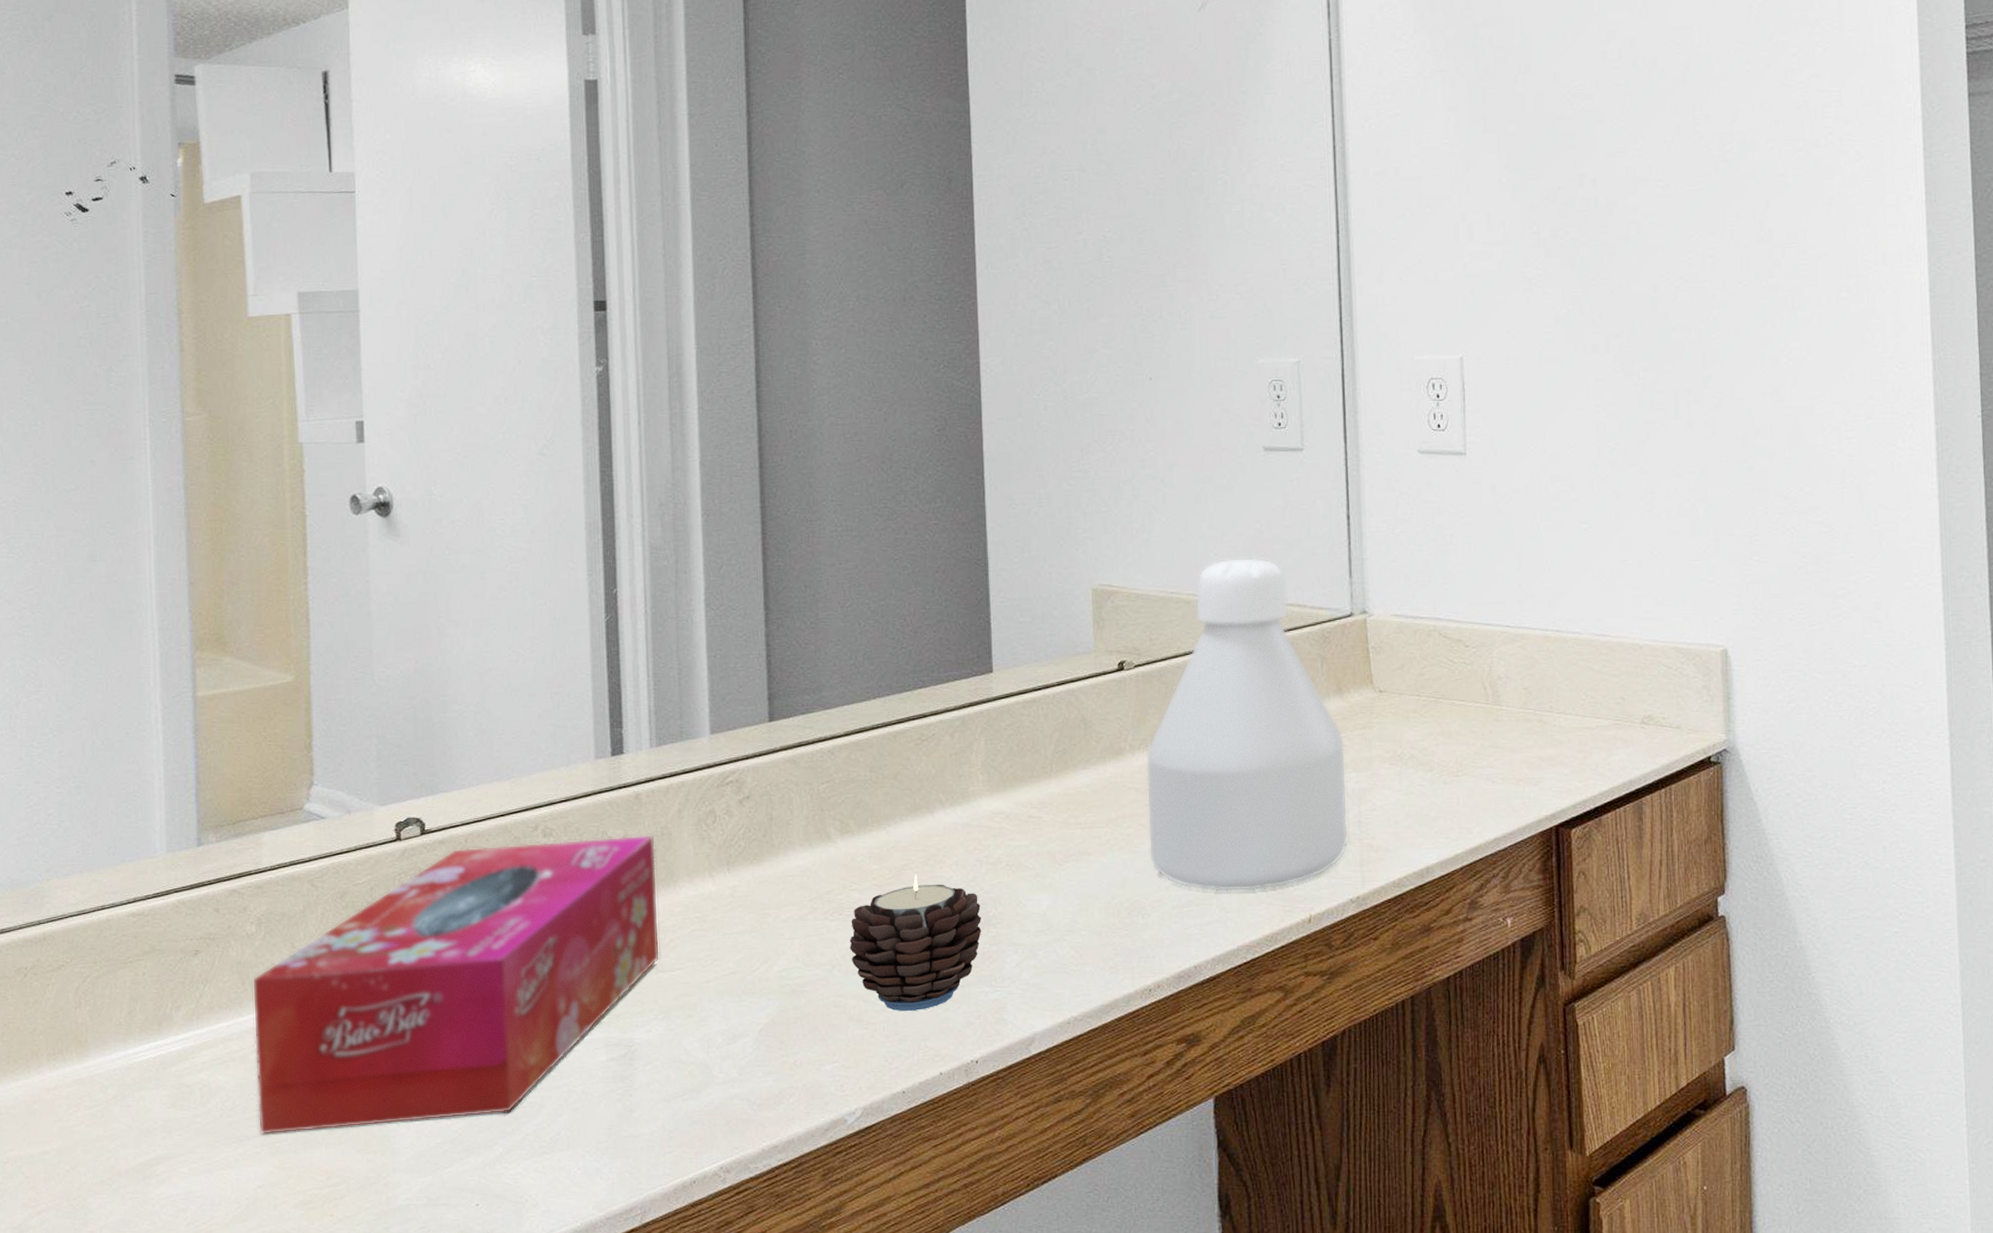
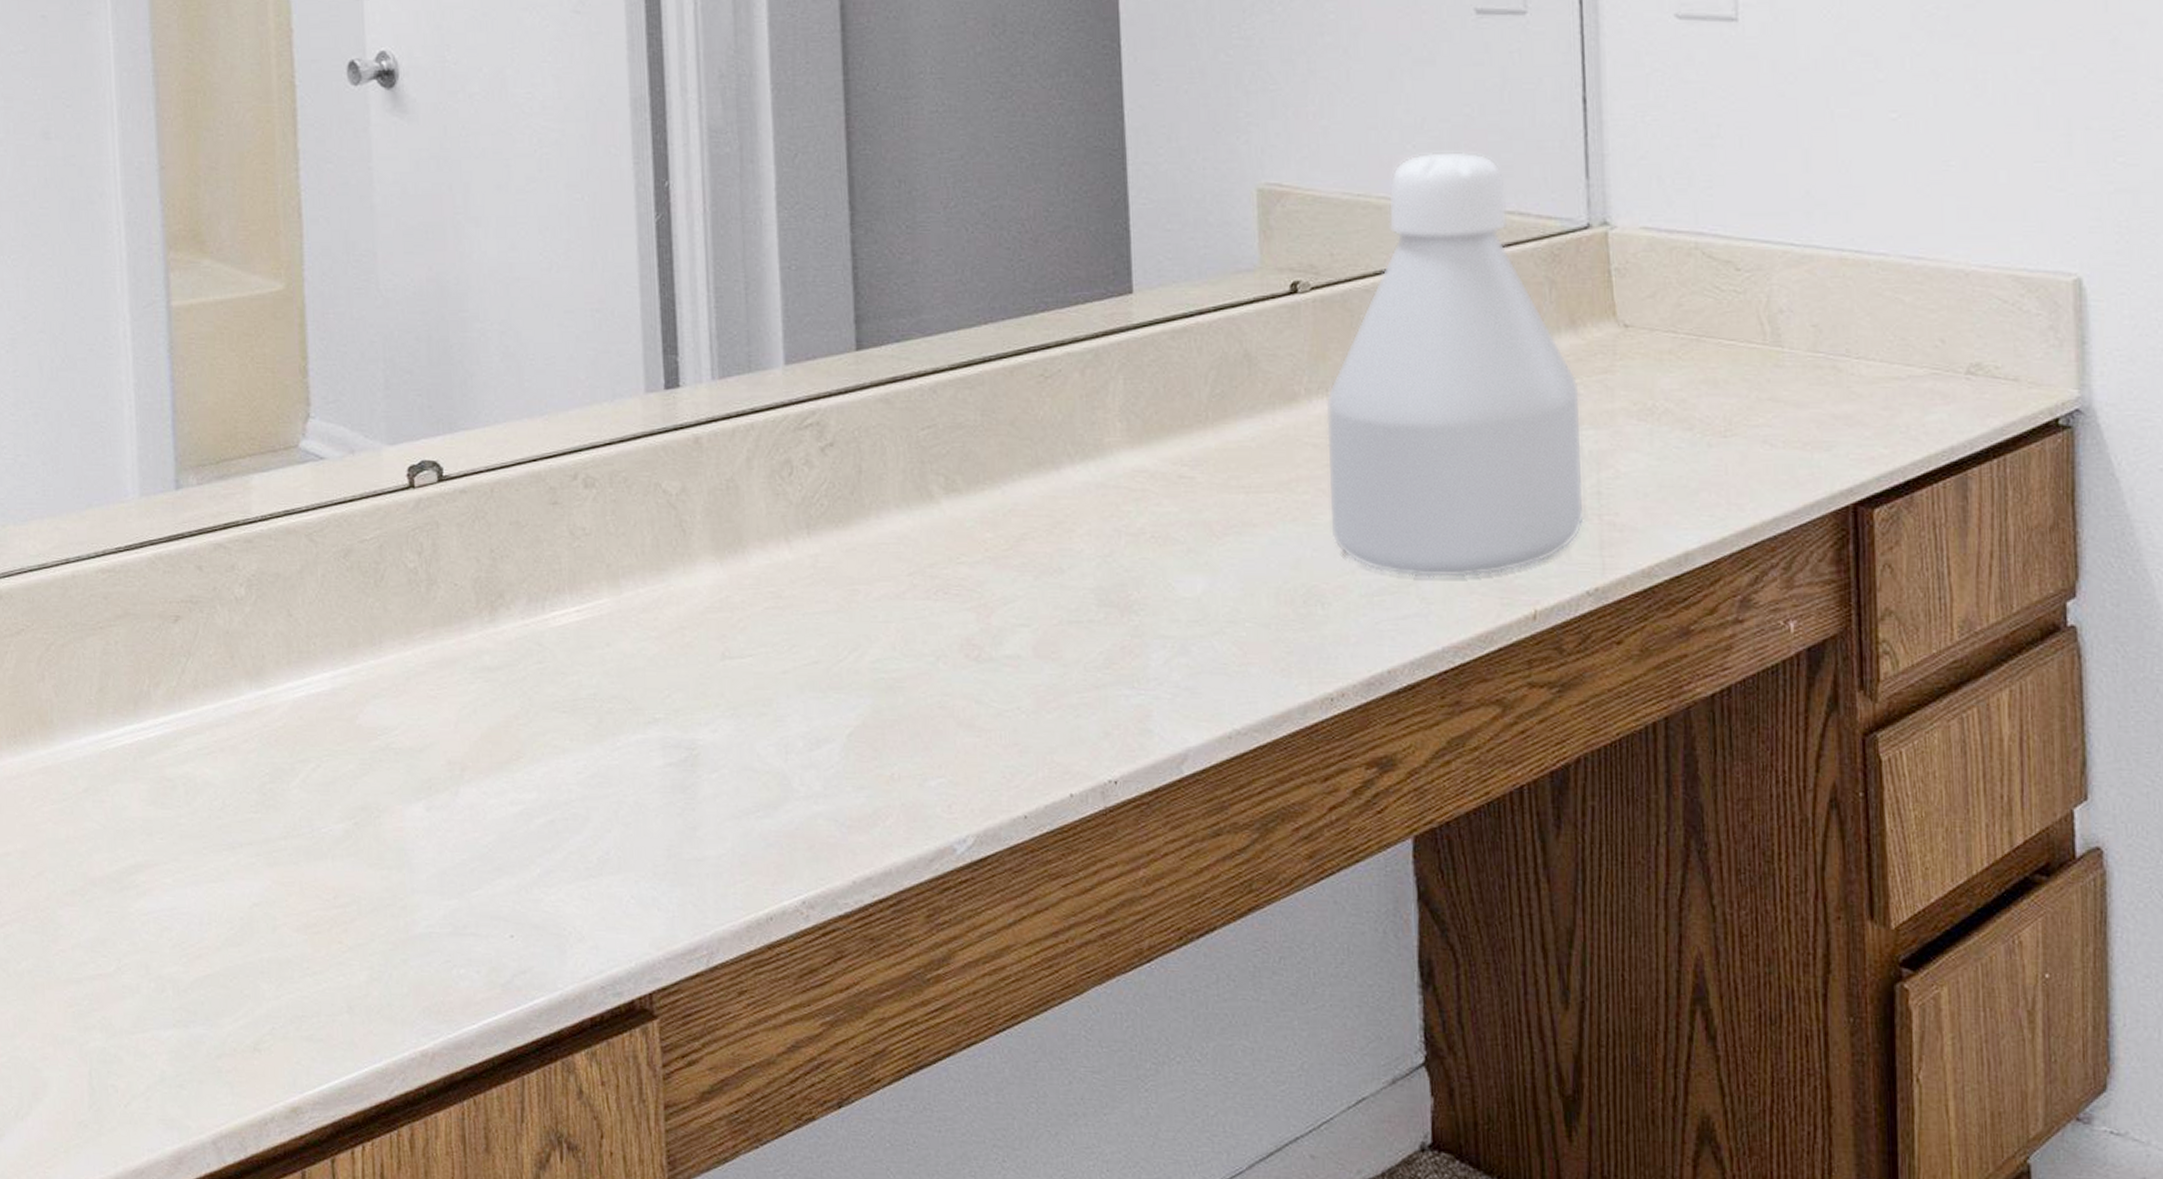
tissue box: present [252,835,660,1136] -> none [242,488,727,843]
candle: present [849,874,982,1012] -> none [957,546,1121,717]

